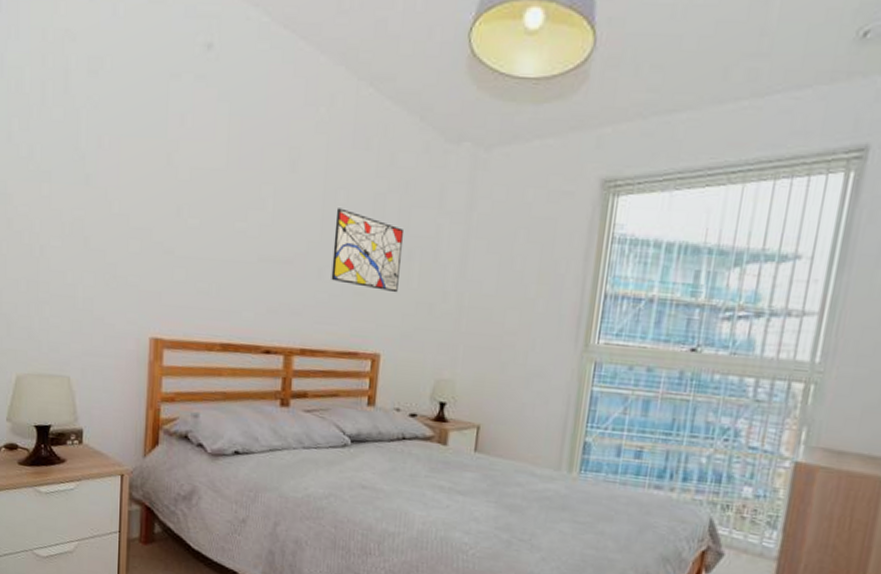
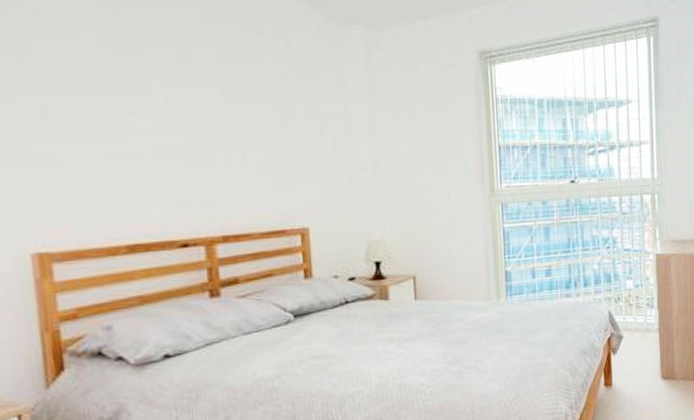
wall art: present [331,208,405,293] -> none [237,93,316,168]

